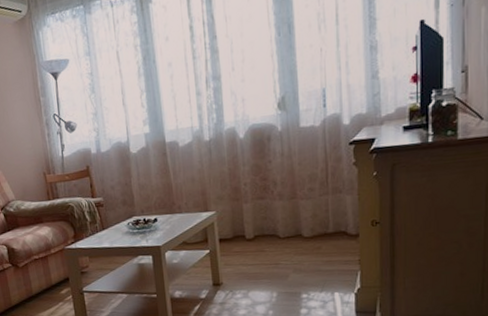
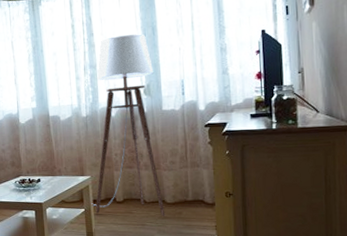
floor lamp: none [217,33,303,255] -> present [91,34,166,217]

